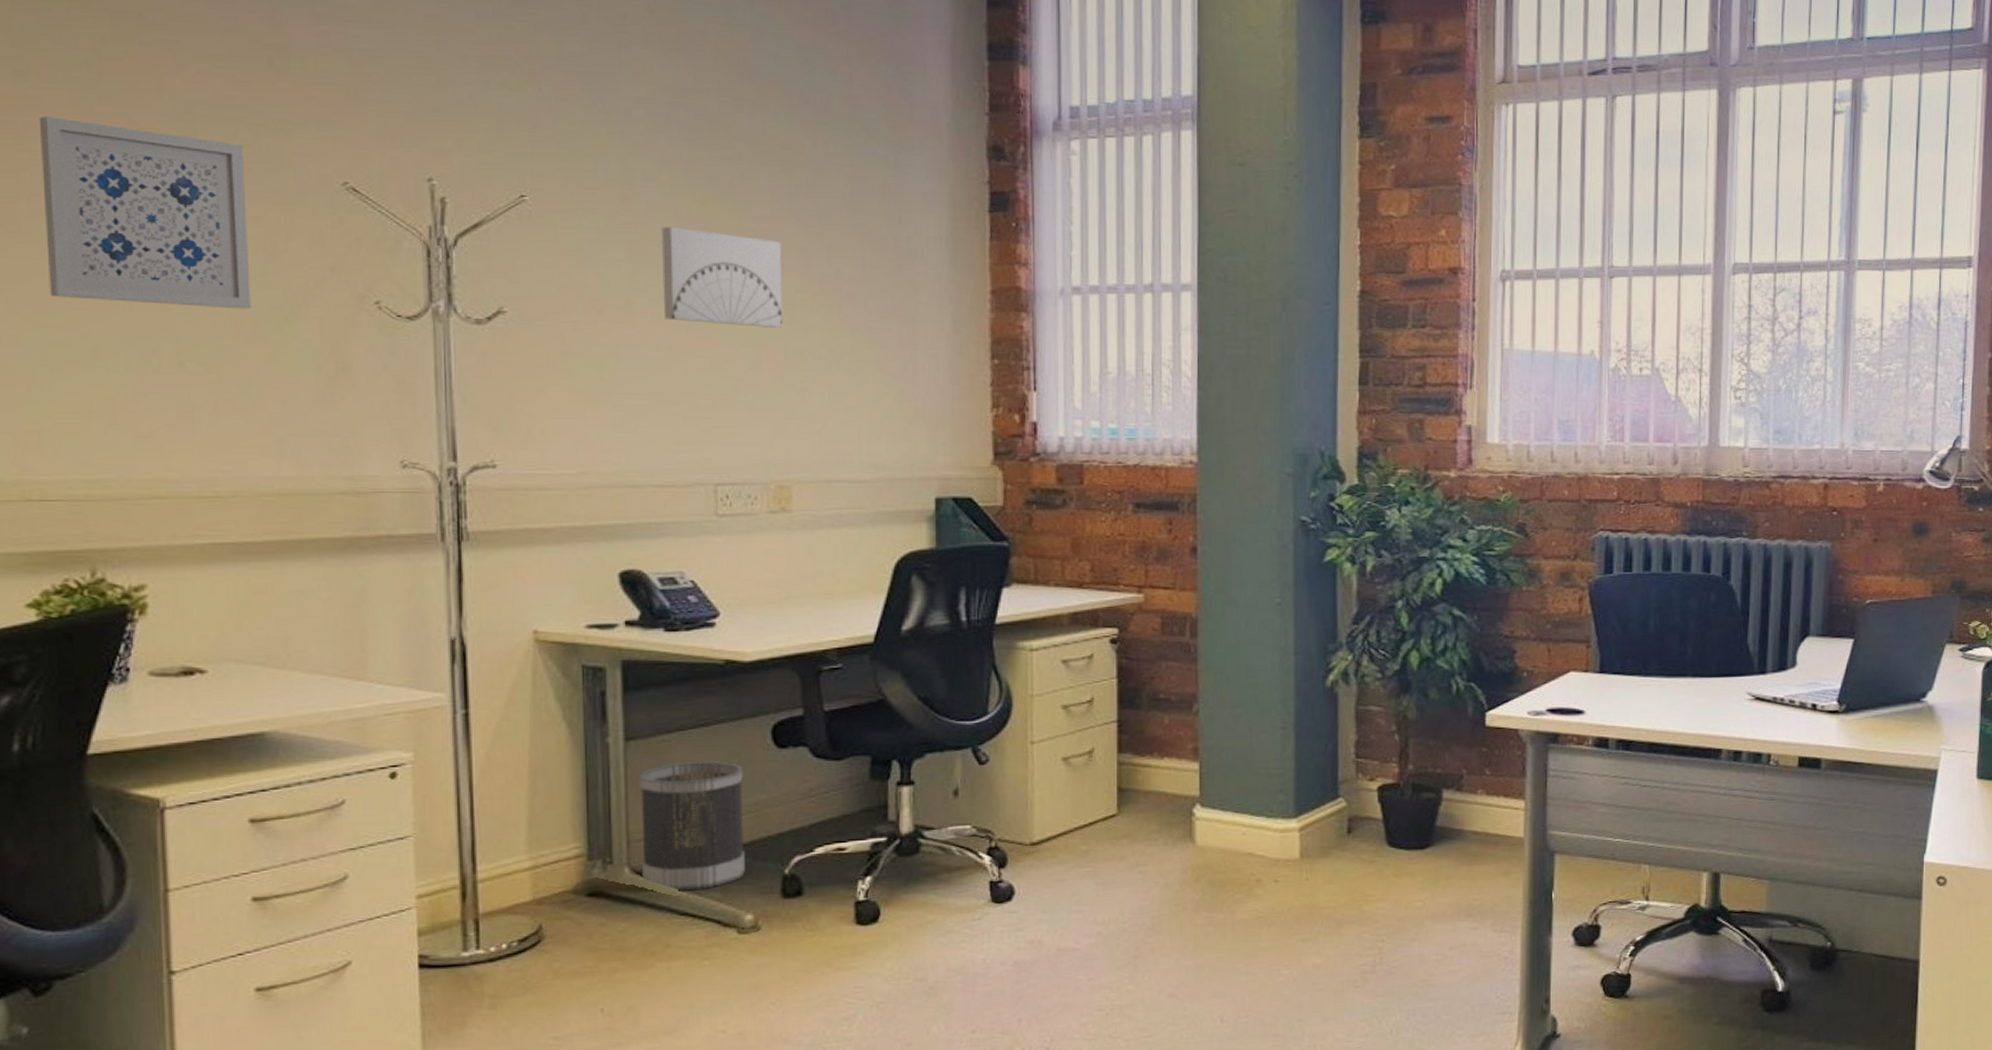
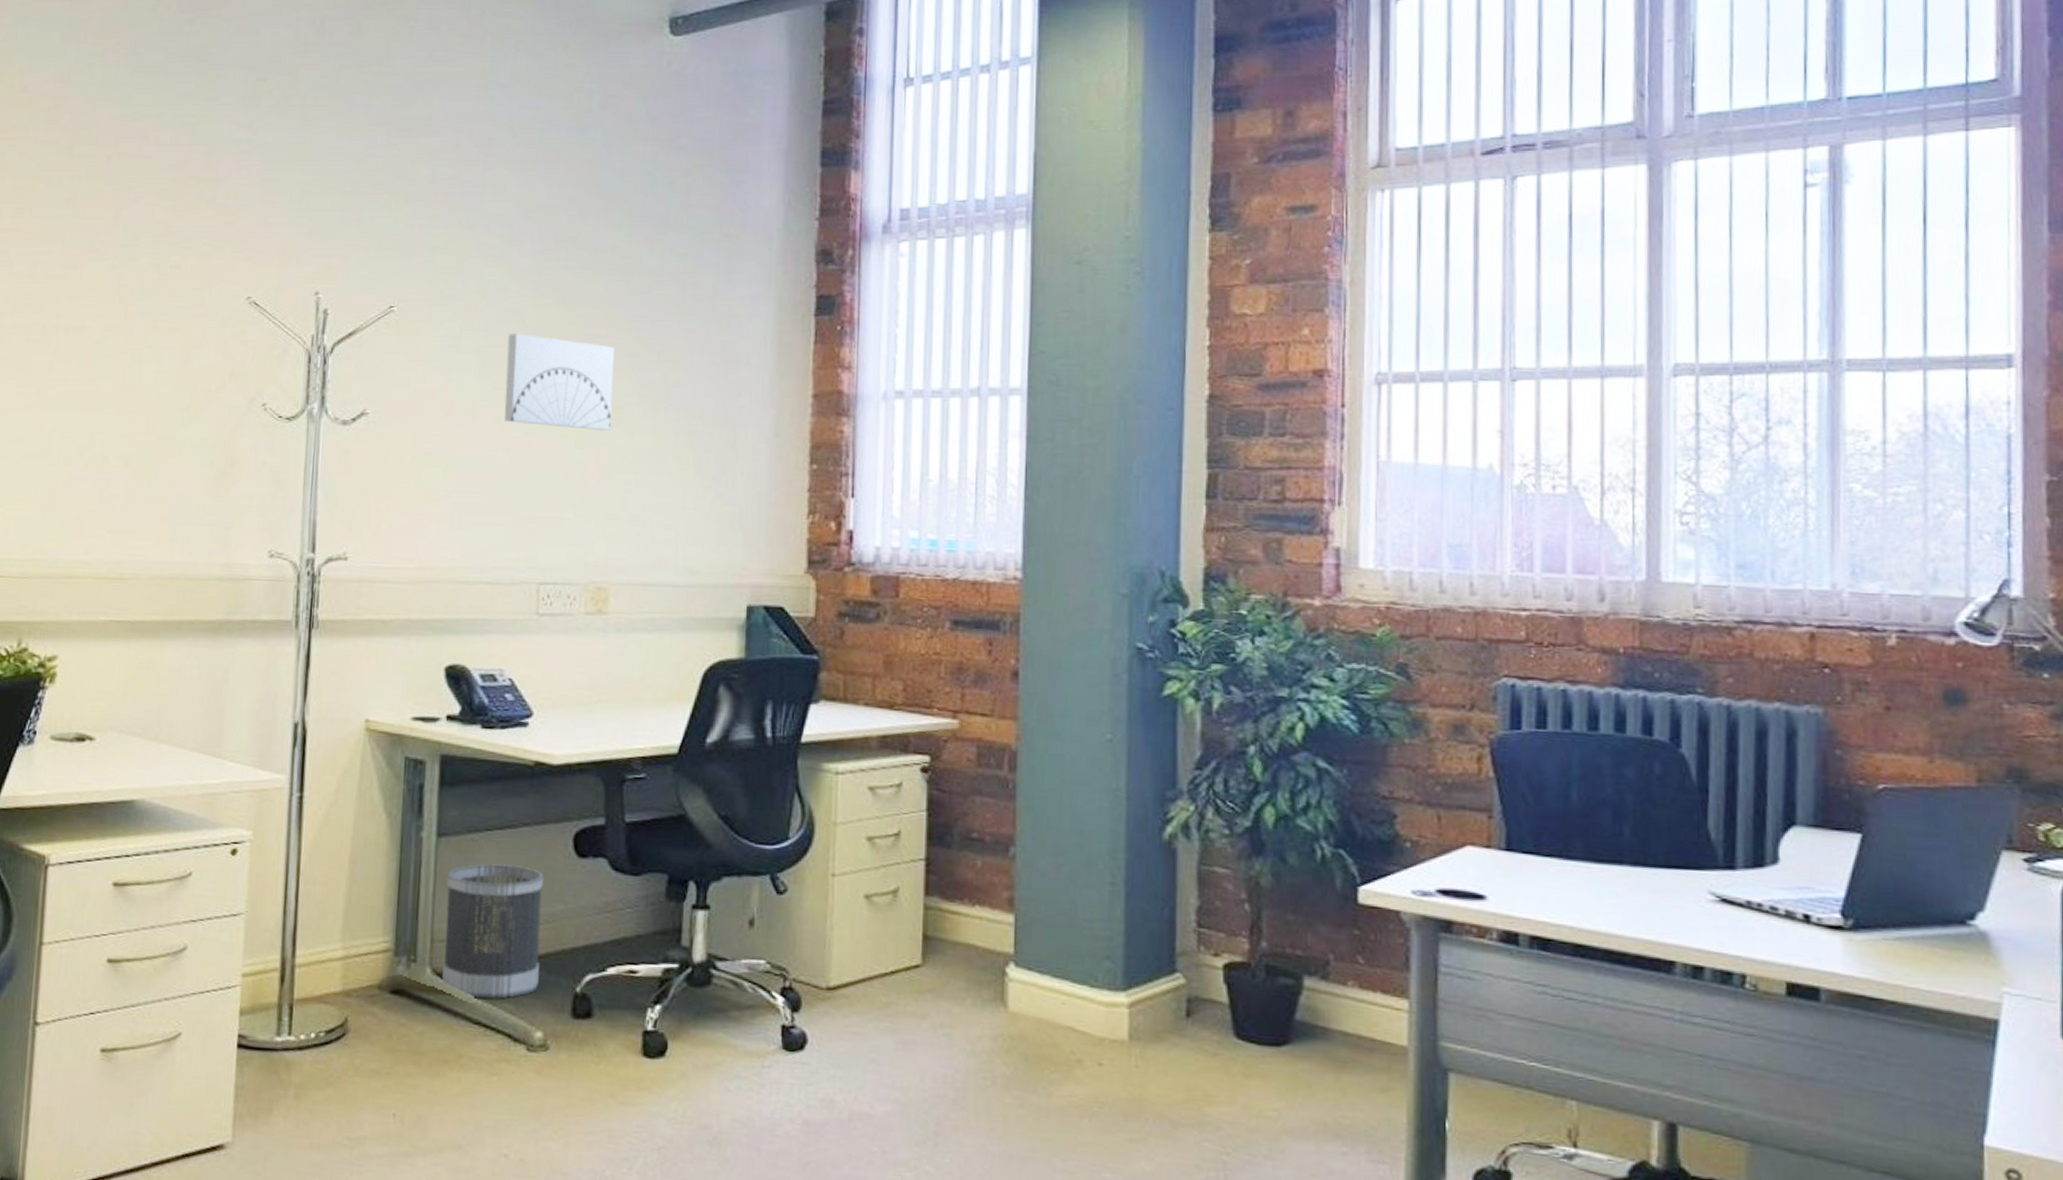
wall art: present [38,116,251,309] -> none [16,246,173,410]

